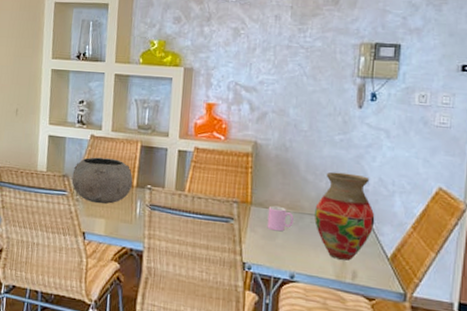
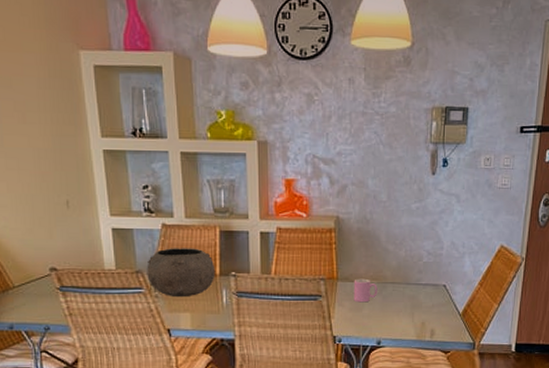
vase: present [313,171,375,261] -> none [395,240,449,321]

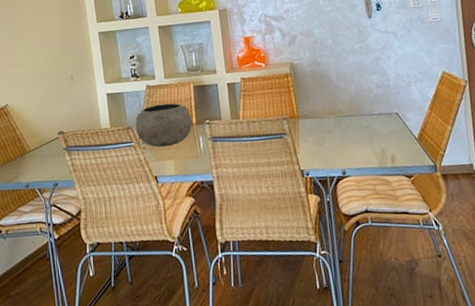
cup: present [353,278,378,303] -> none [313,114,336,137]

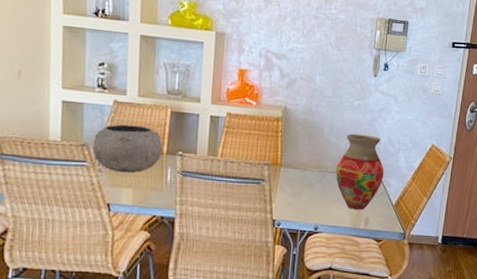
vase: none [351,73,400,149] -> present [335,133,384,210]

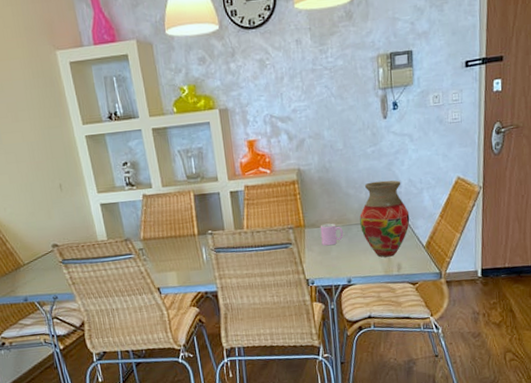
bowl: present [92,124,163,173] -> none [133,213,194,259]
cup: none [295,166,318,189] -> present [320,223,344,246]

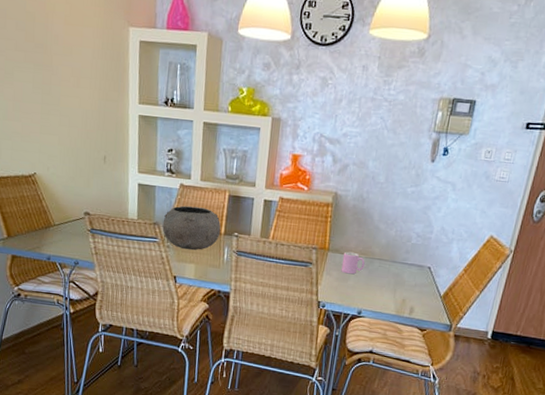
bowl: none [133,213,194,259] -> present [162,205,221,250]
vase: present [359,180,410,258] -> none [382,221,435,299]

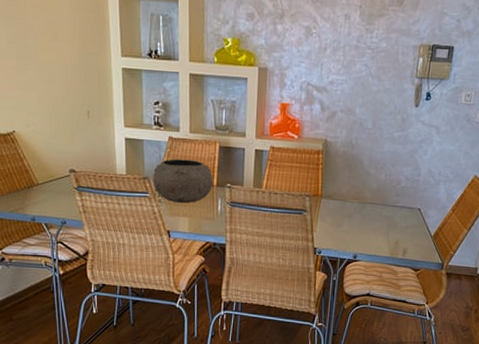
cup: present [341,251,365,274] -> none [335,197,358,220]

